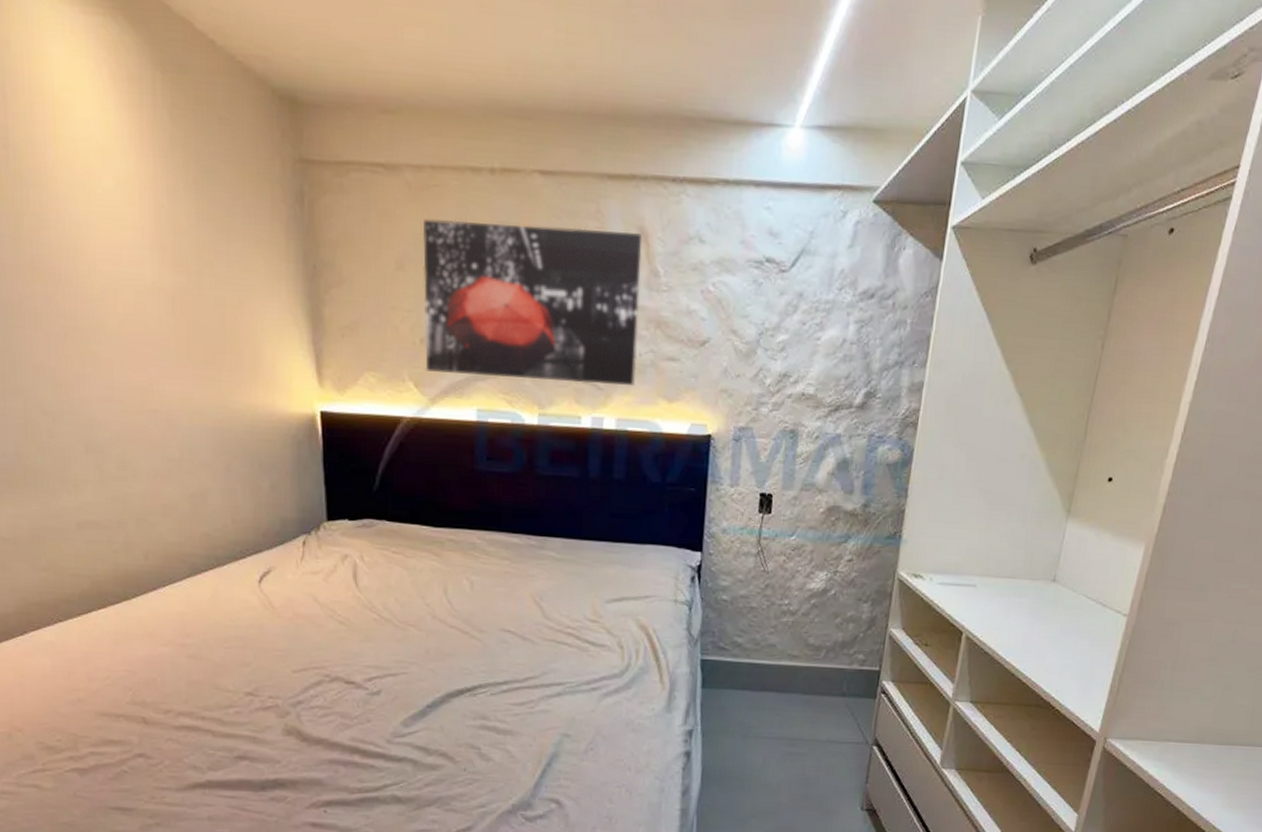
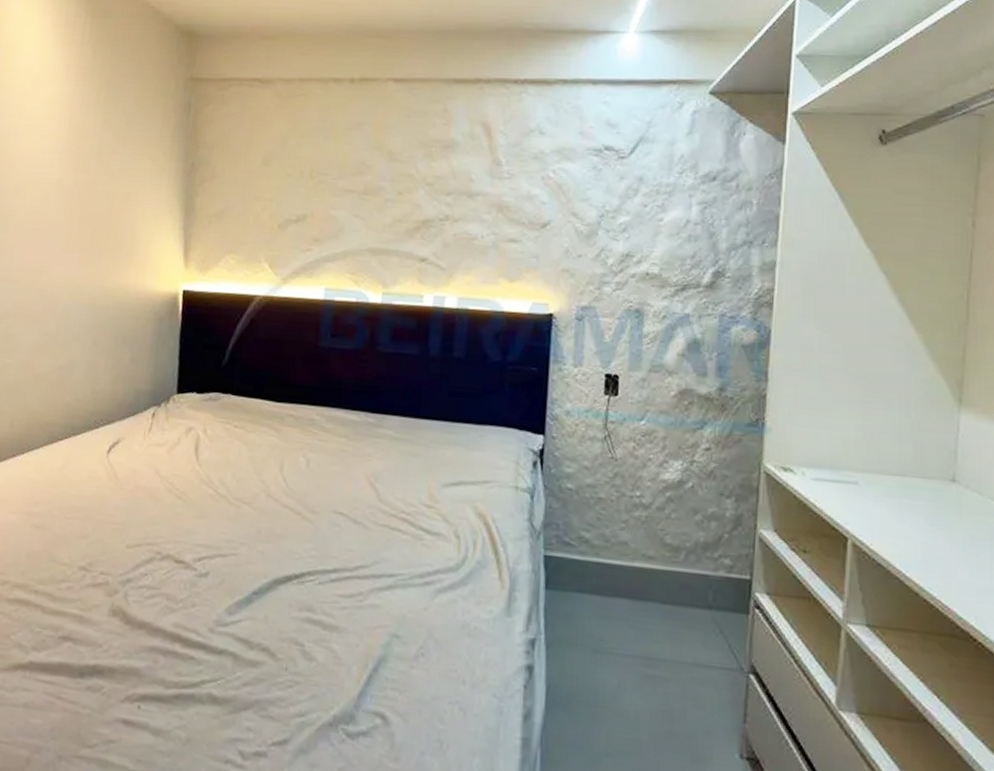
wall art: present [422,219,643,387] -> none [280,122,486,267]

